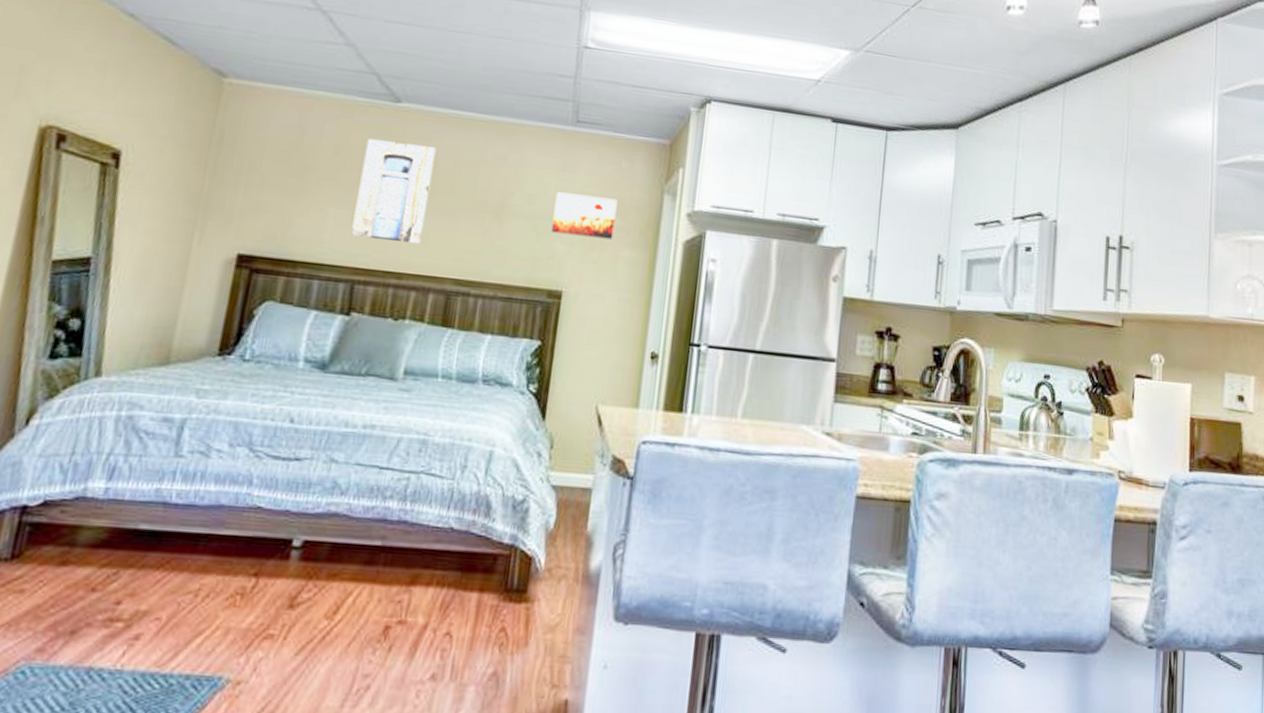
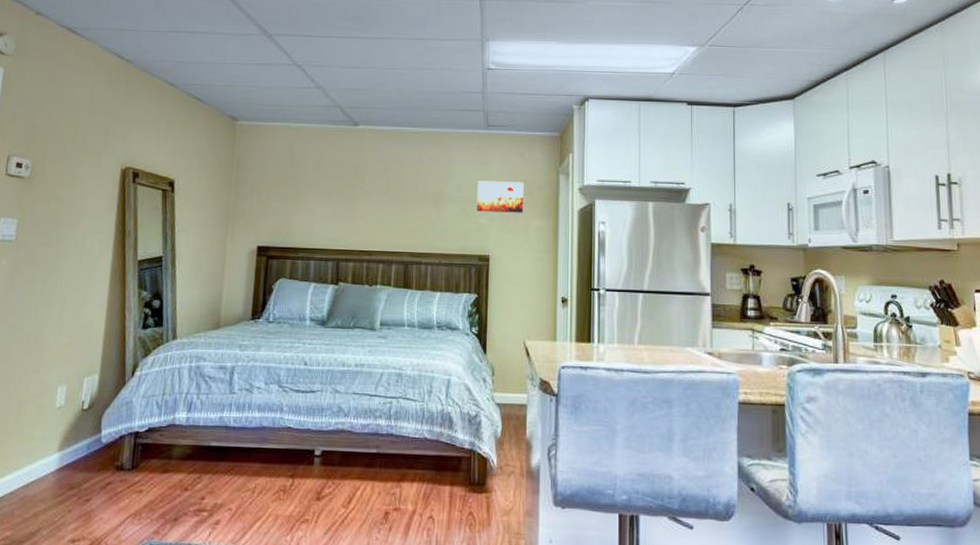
wall art: present [351,138,437,245] -> none [333,154,387,229]

